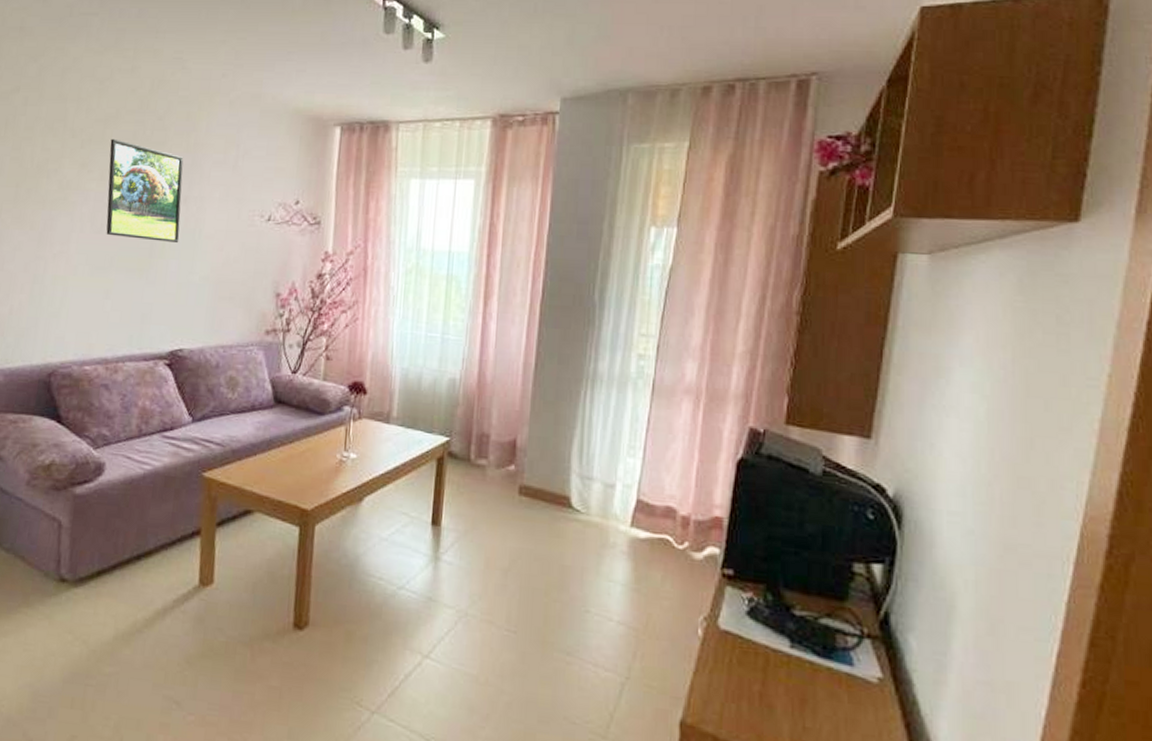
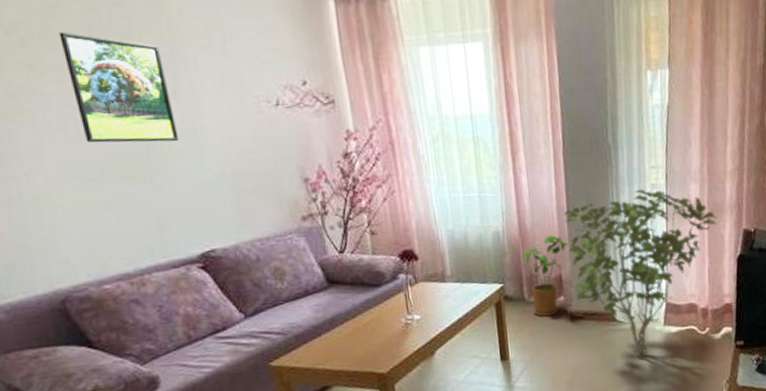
house plant: none [477,393,530,486] -> present [524,235,569,317]
shrub: none [527,357,715,560] -> present [563,189,717,358]

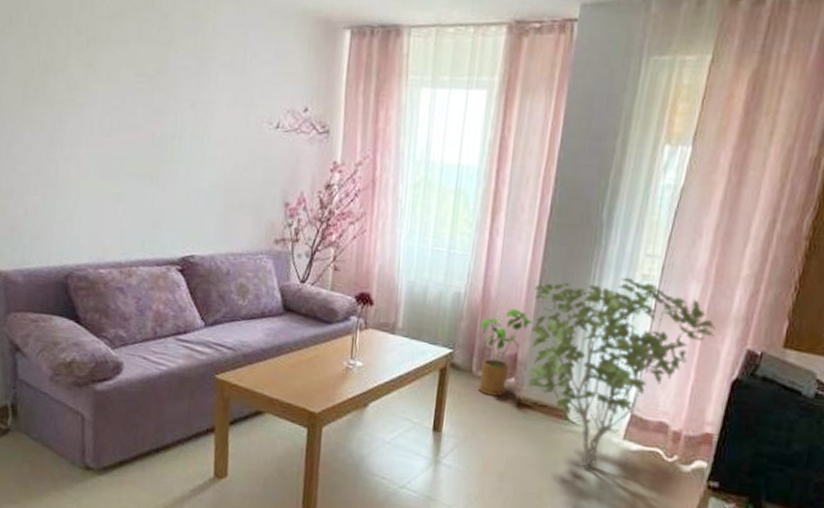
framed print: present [59,31,180,143] -> none [115,37,191,149]

